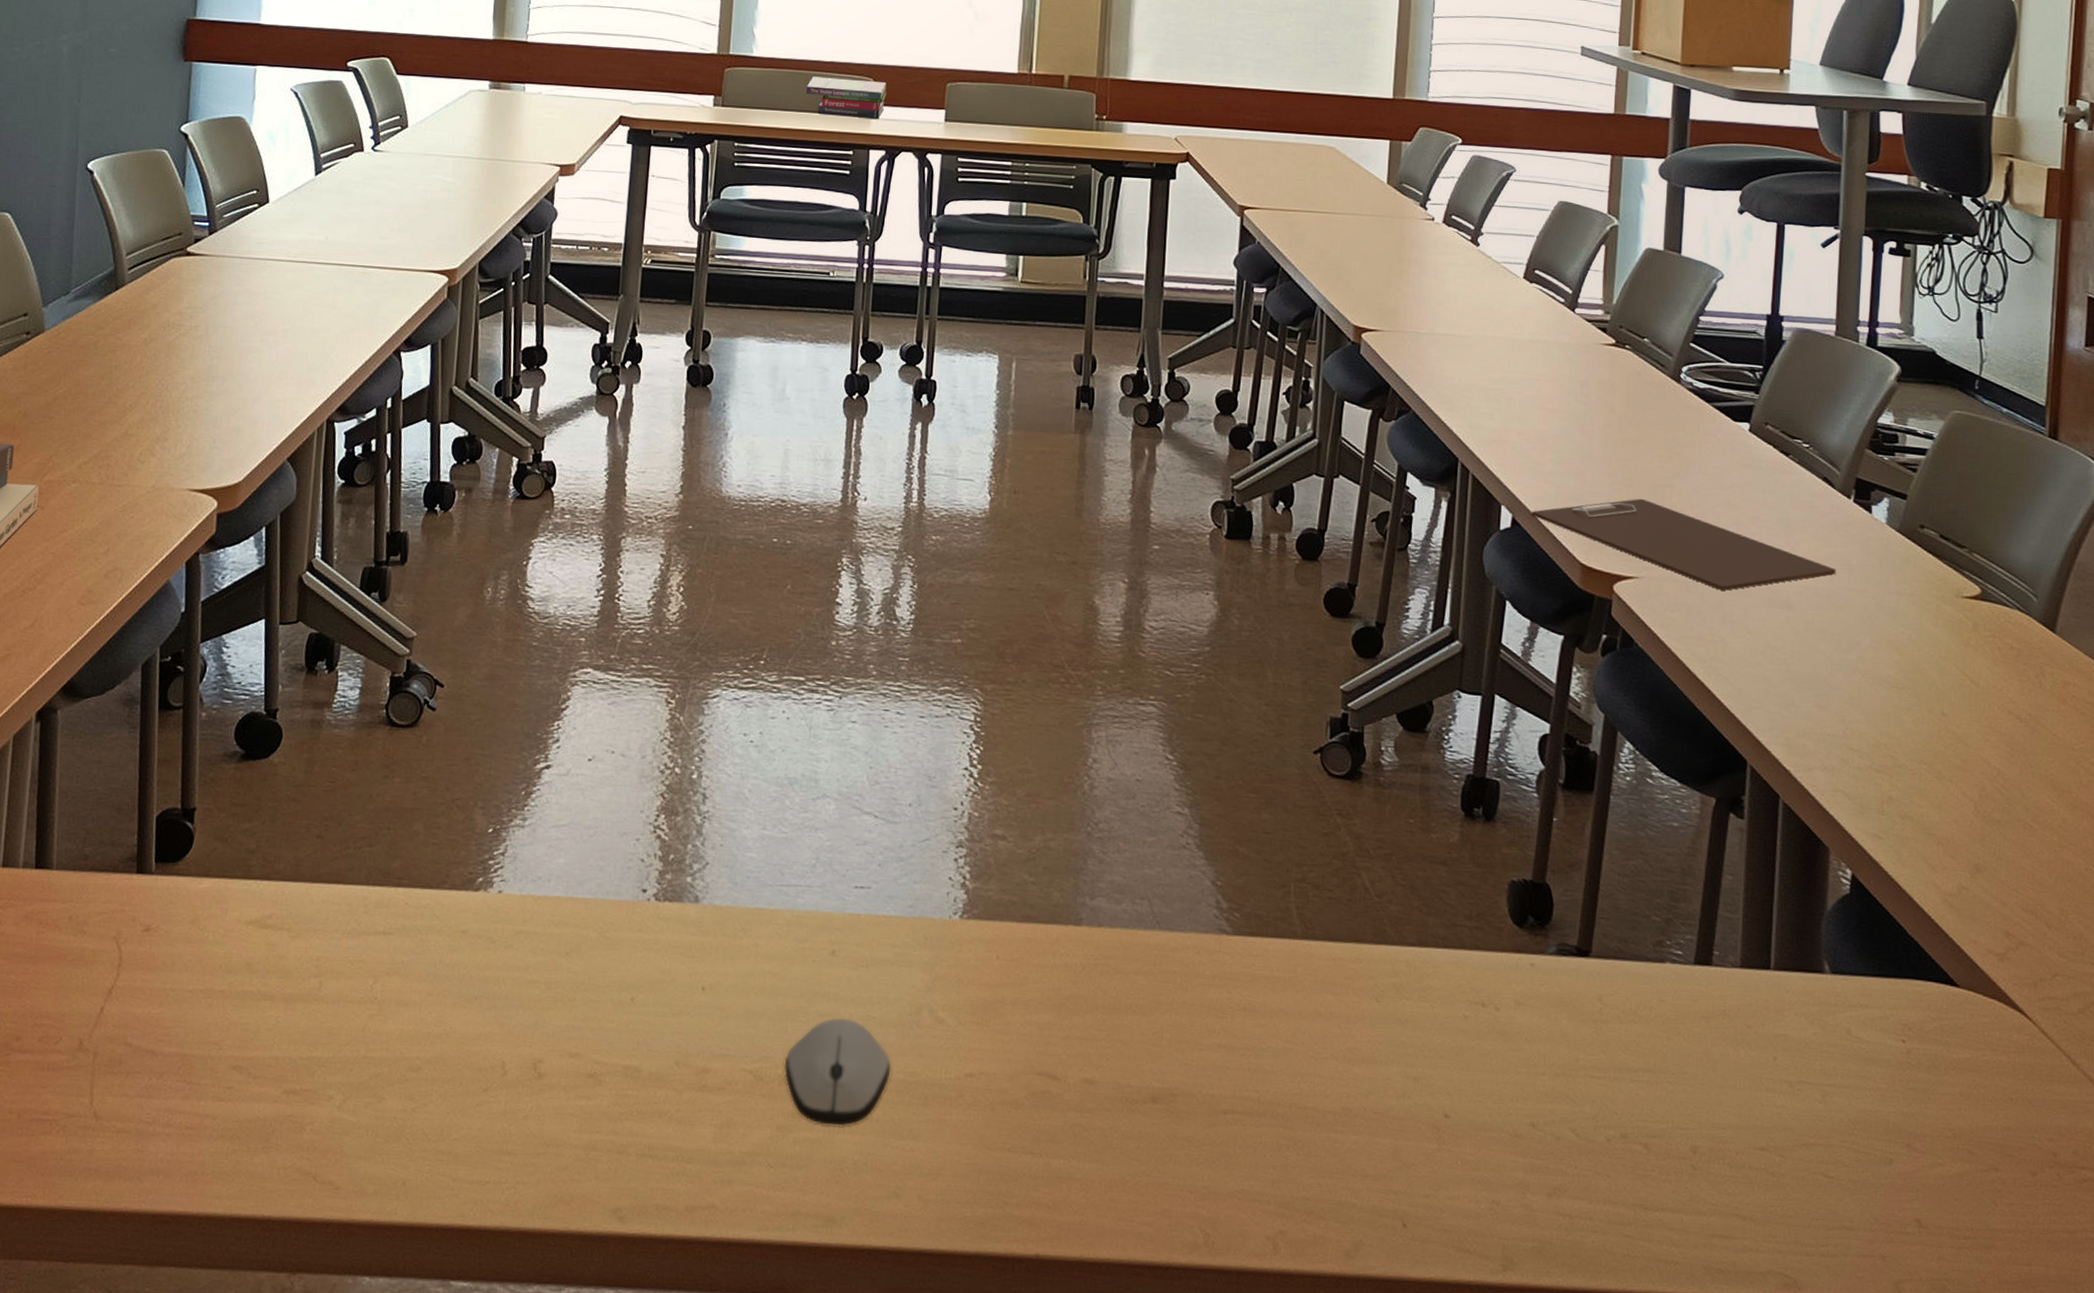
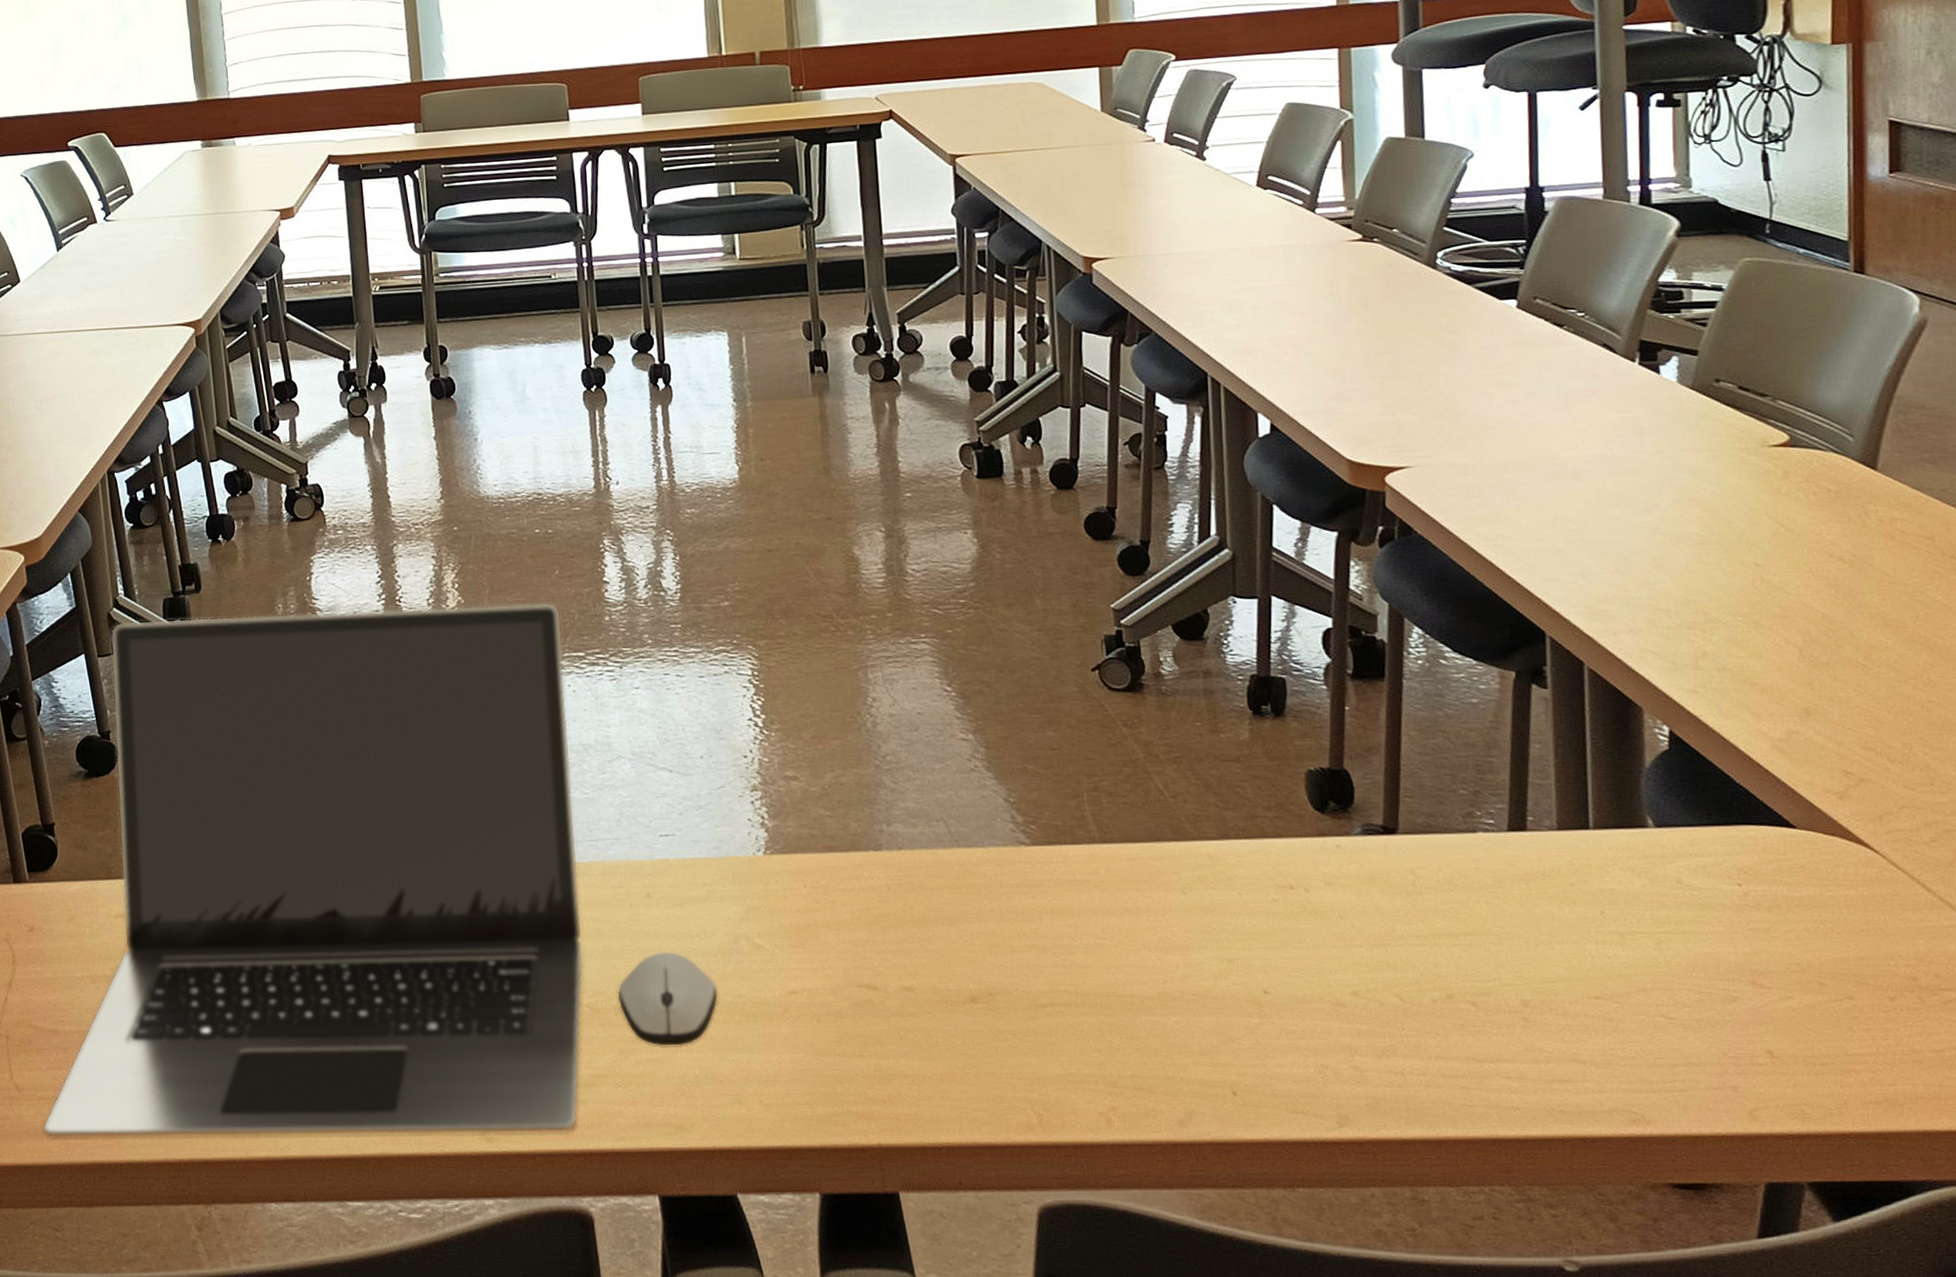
laptop: none [115,587,787,1217] -> present [42,602,584,1138]
books: present [806,76,887,119] -> none [502,85,581,126]
clipboard: present [1532,498,1836,591] -> none [1291,388,1626,469]

